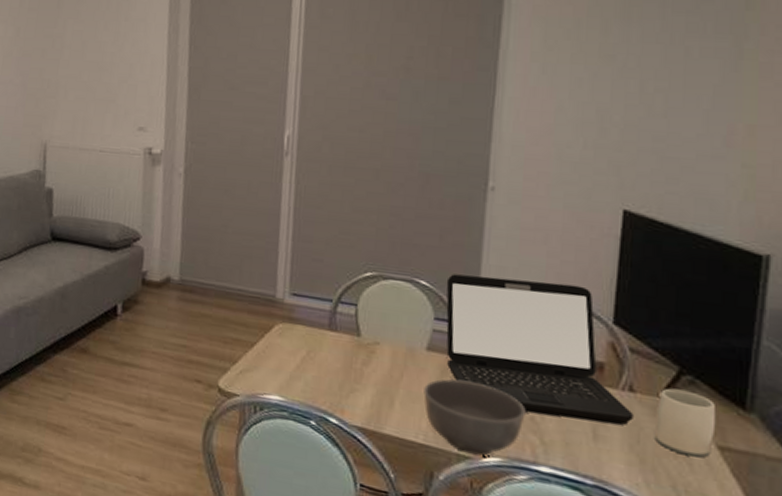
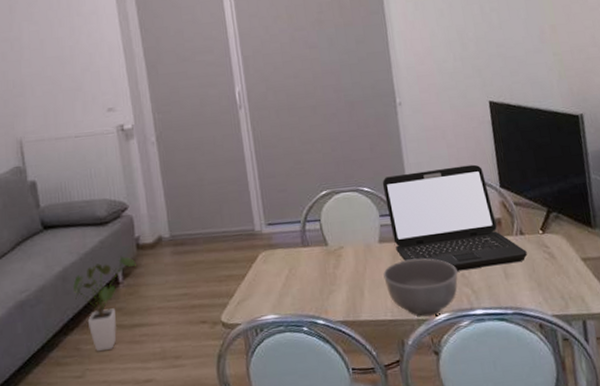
house plant: none [70,287,138,381] -> present [73,256,136,352]
mug: present [655,388,717,458] -> none [539,223,579,272]

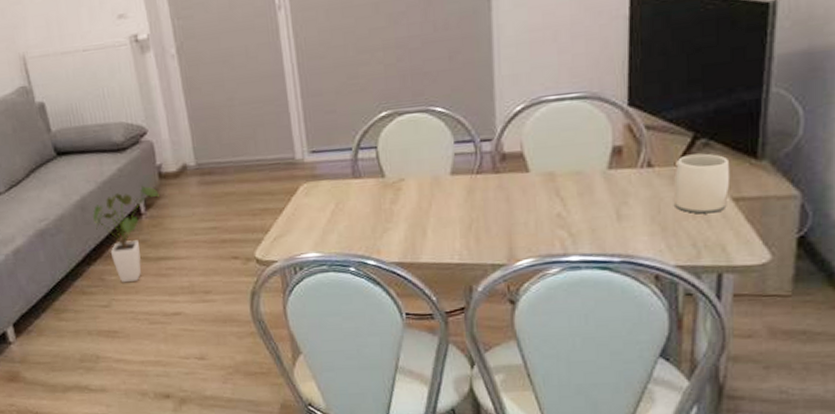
laptop: present [382,164,527,272] -> none [461,75,653,211]
bowl: present [383,258,458,317] -> none [453,194,552,262]
mug: none [539,223,579,272] -> present [674,153,731,214]

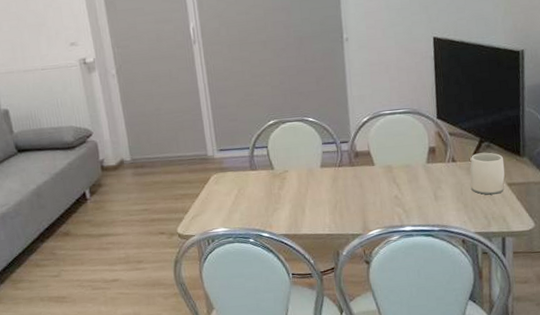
house plant: present [93,185,159,283] -> none [47,176,102,256]

